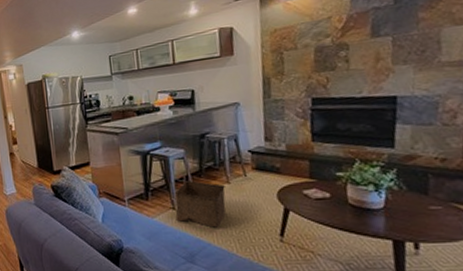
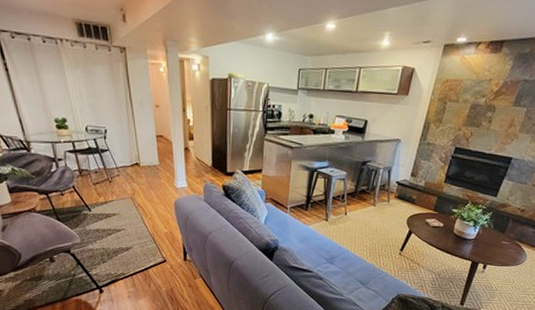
storage bin: present [175,181,226,229] -> none [326,199,371,240]

